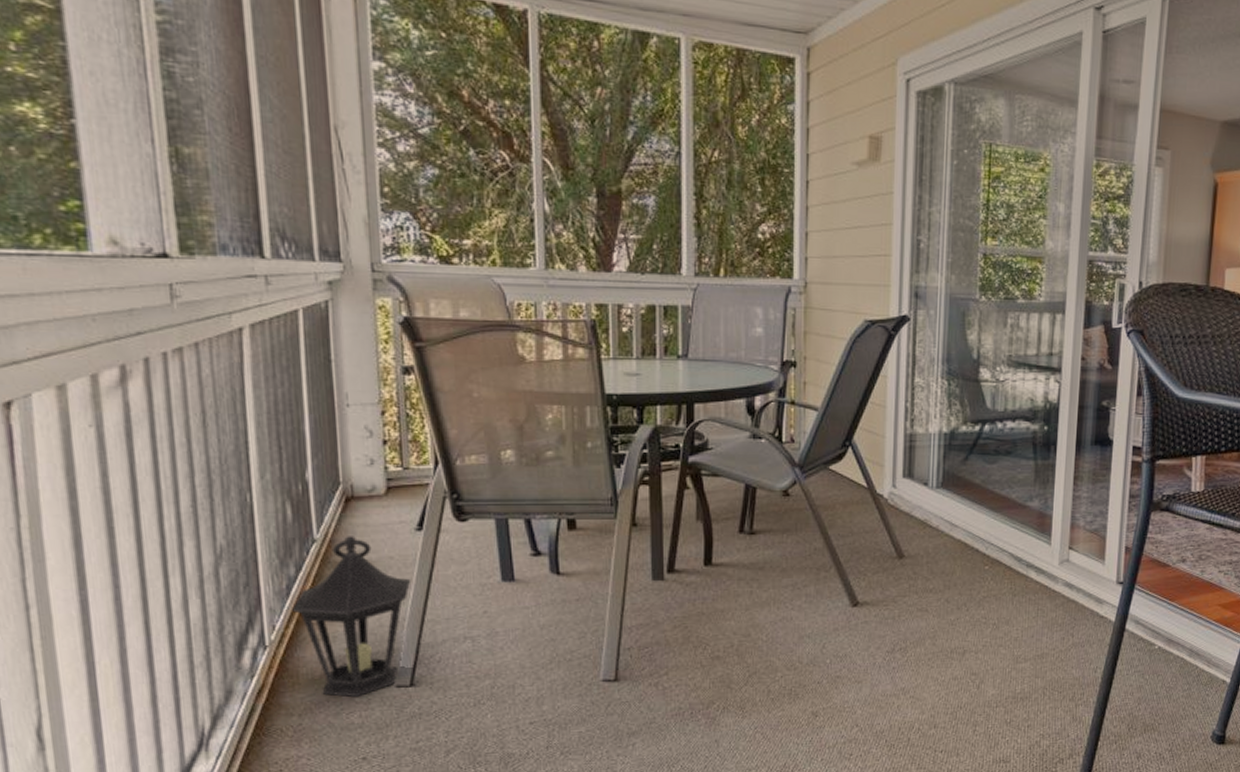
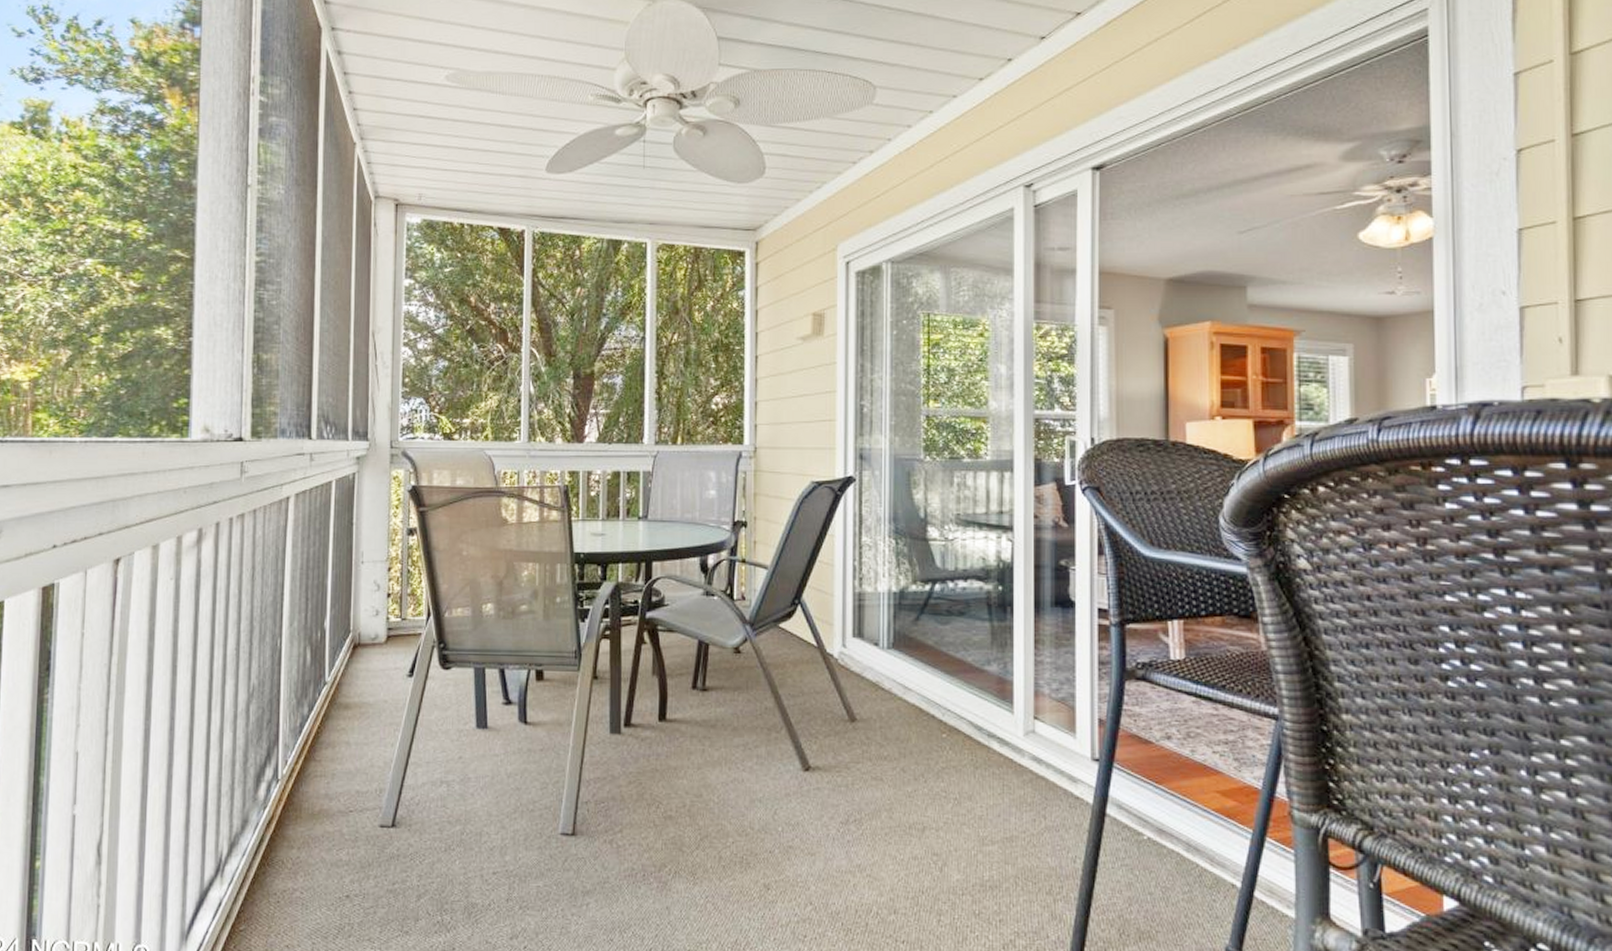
lantern: present [292,536,412,698] -> none [302,680,400,835]

